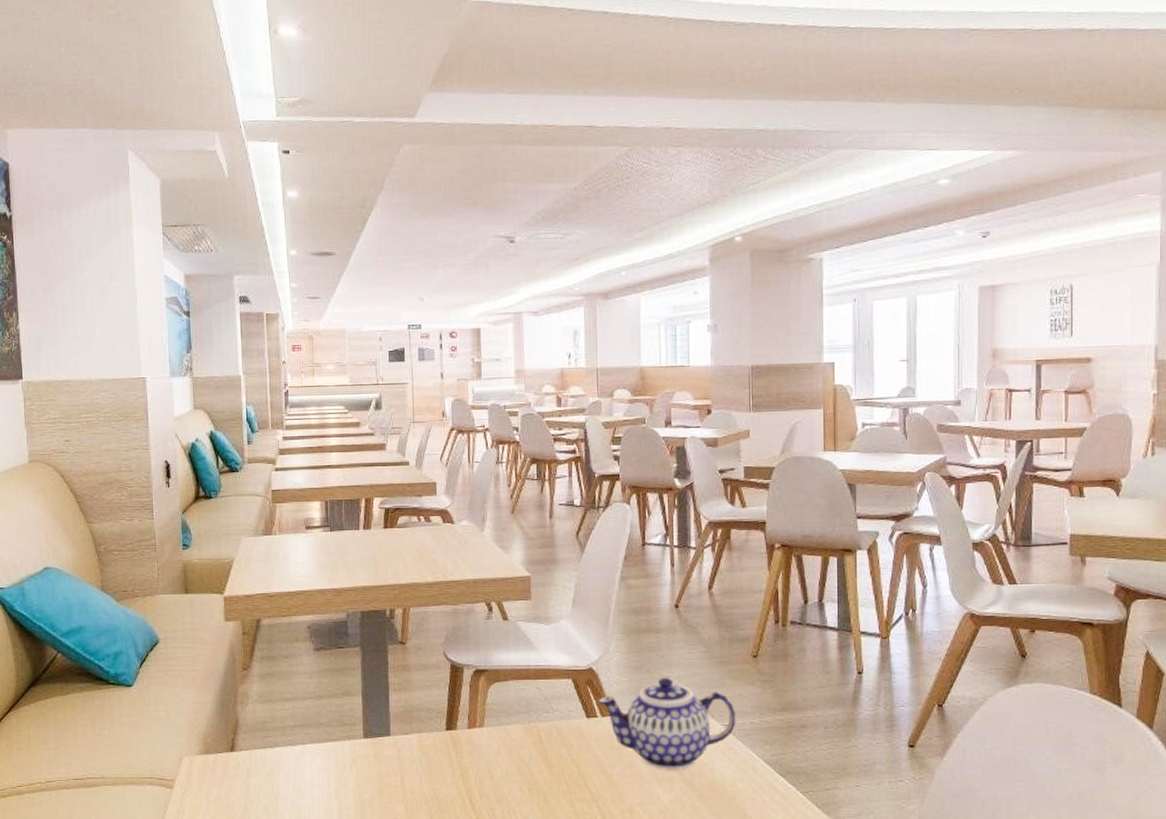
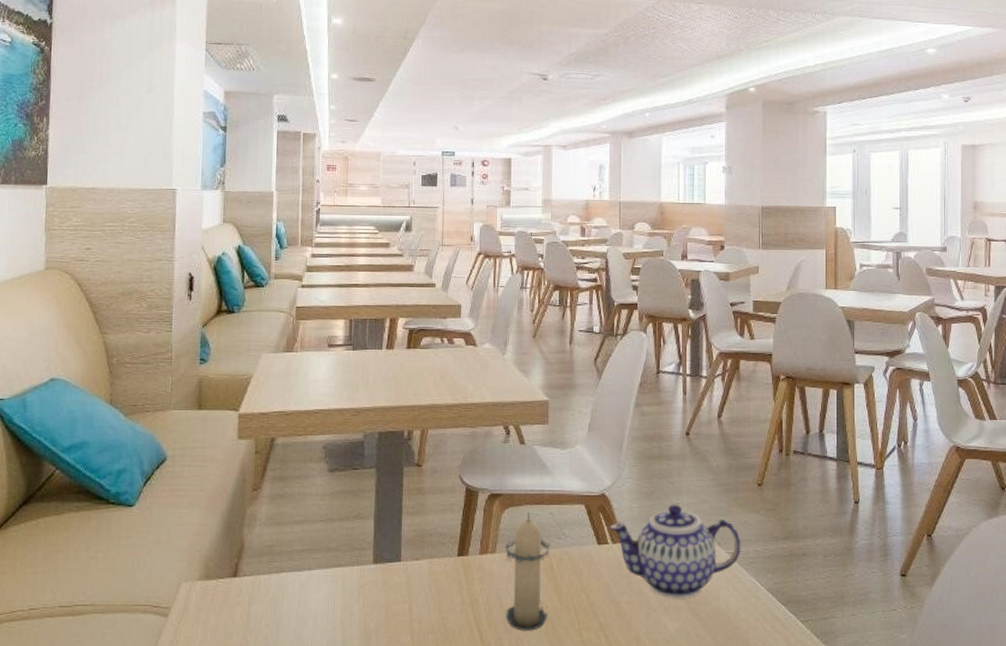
candle: none [493,687,540,801] -> present [505,512,550,631]

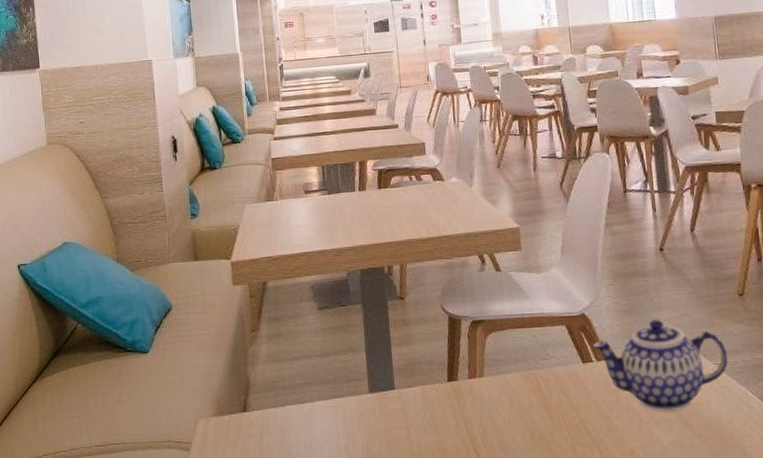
candle: present [505,512,550,631] -> none [492,336,541,449]

